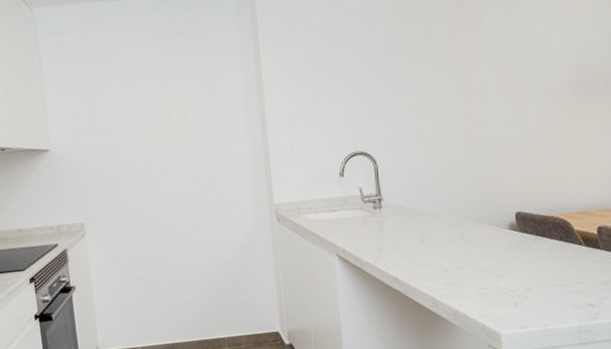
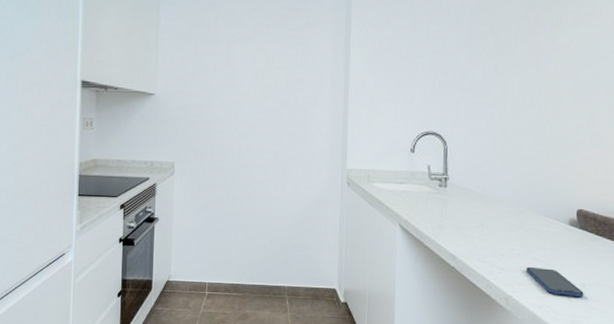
smartphone: none [470,276,530,302] -> present [526,266,584,298]

